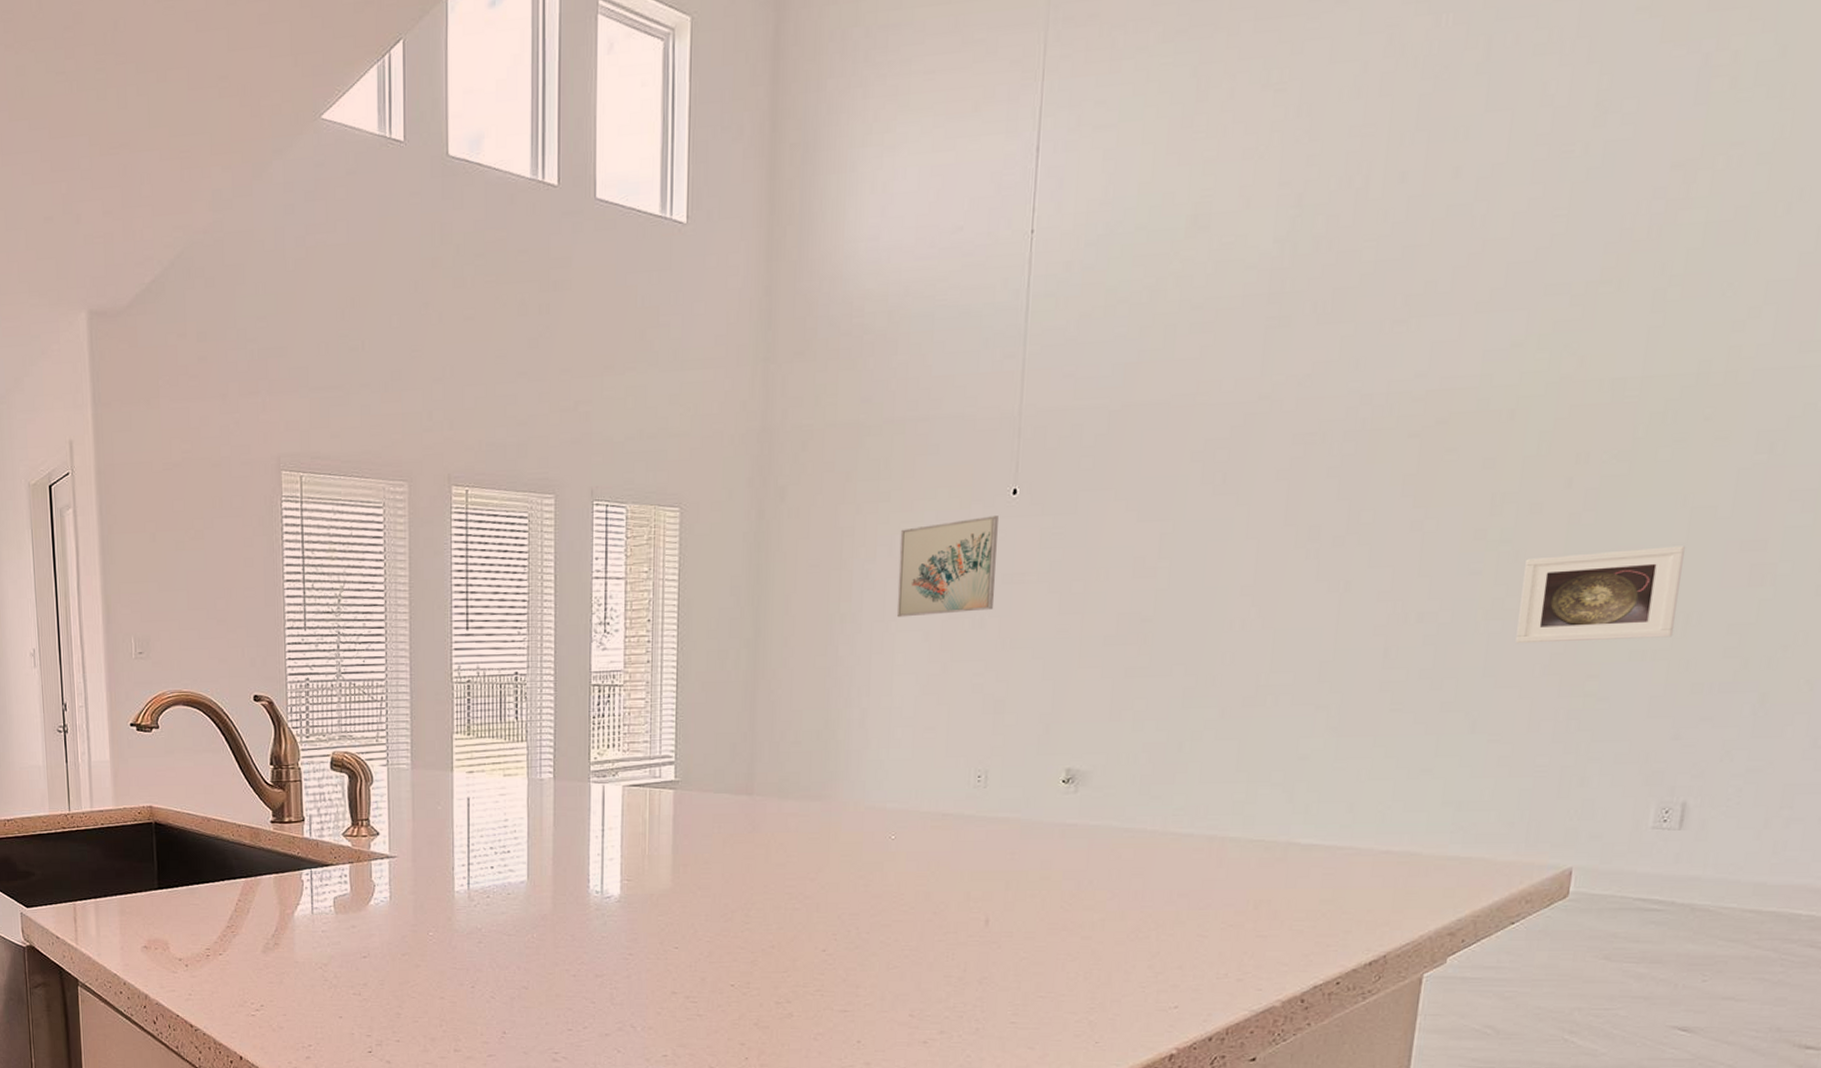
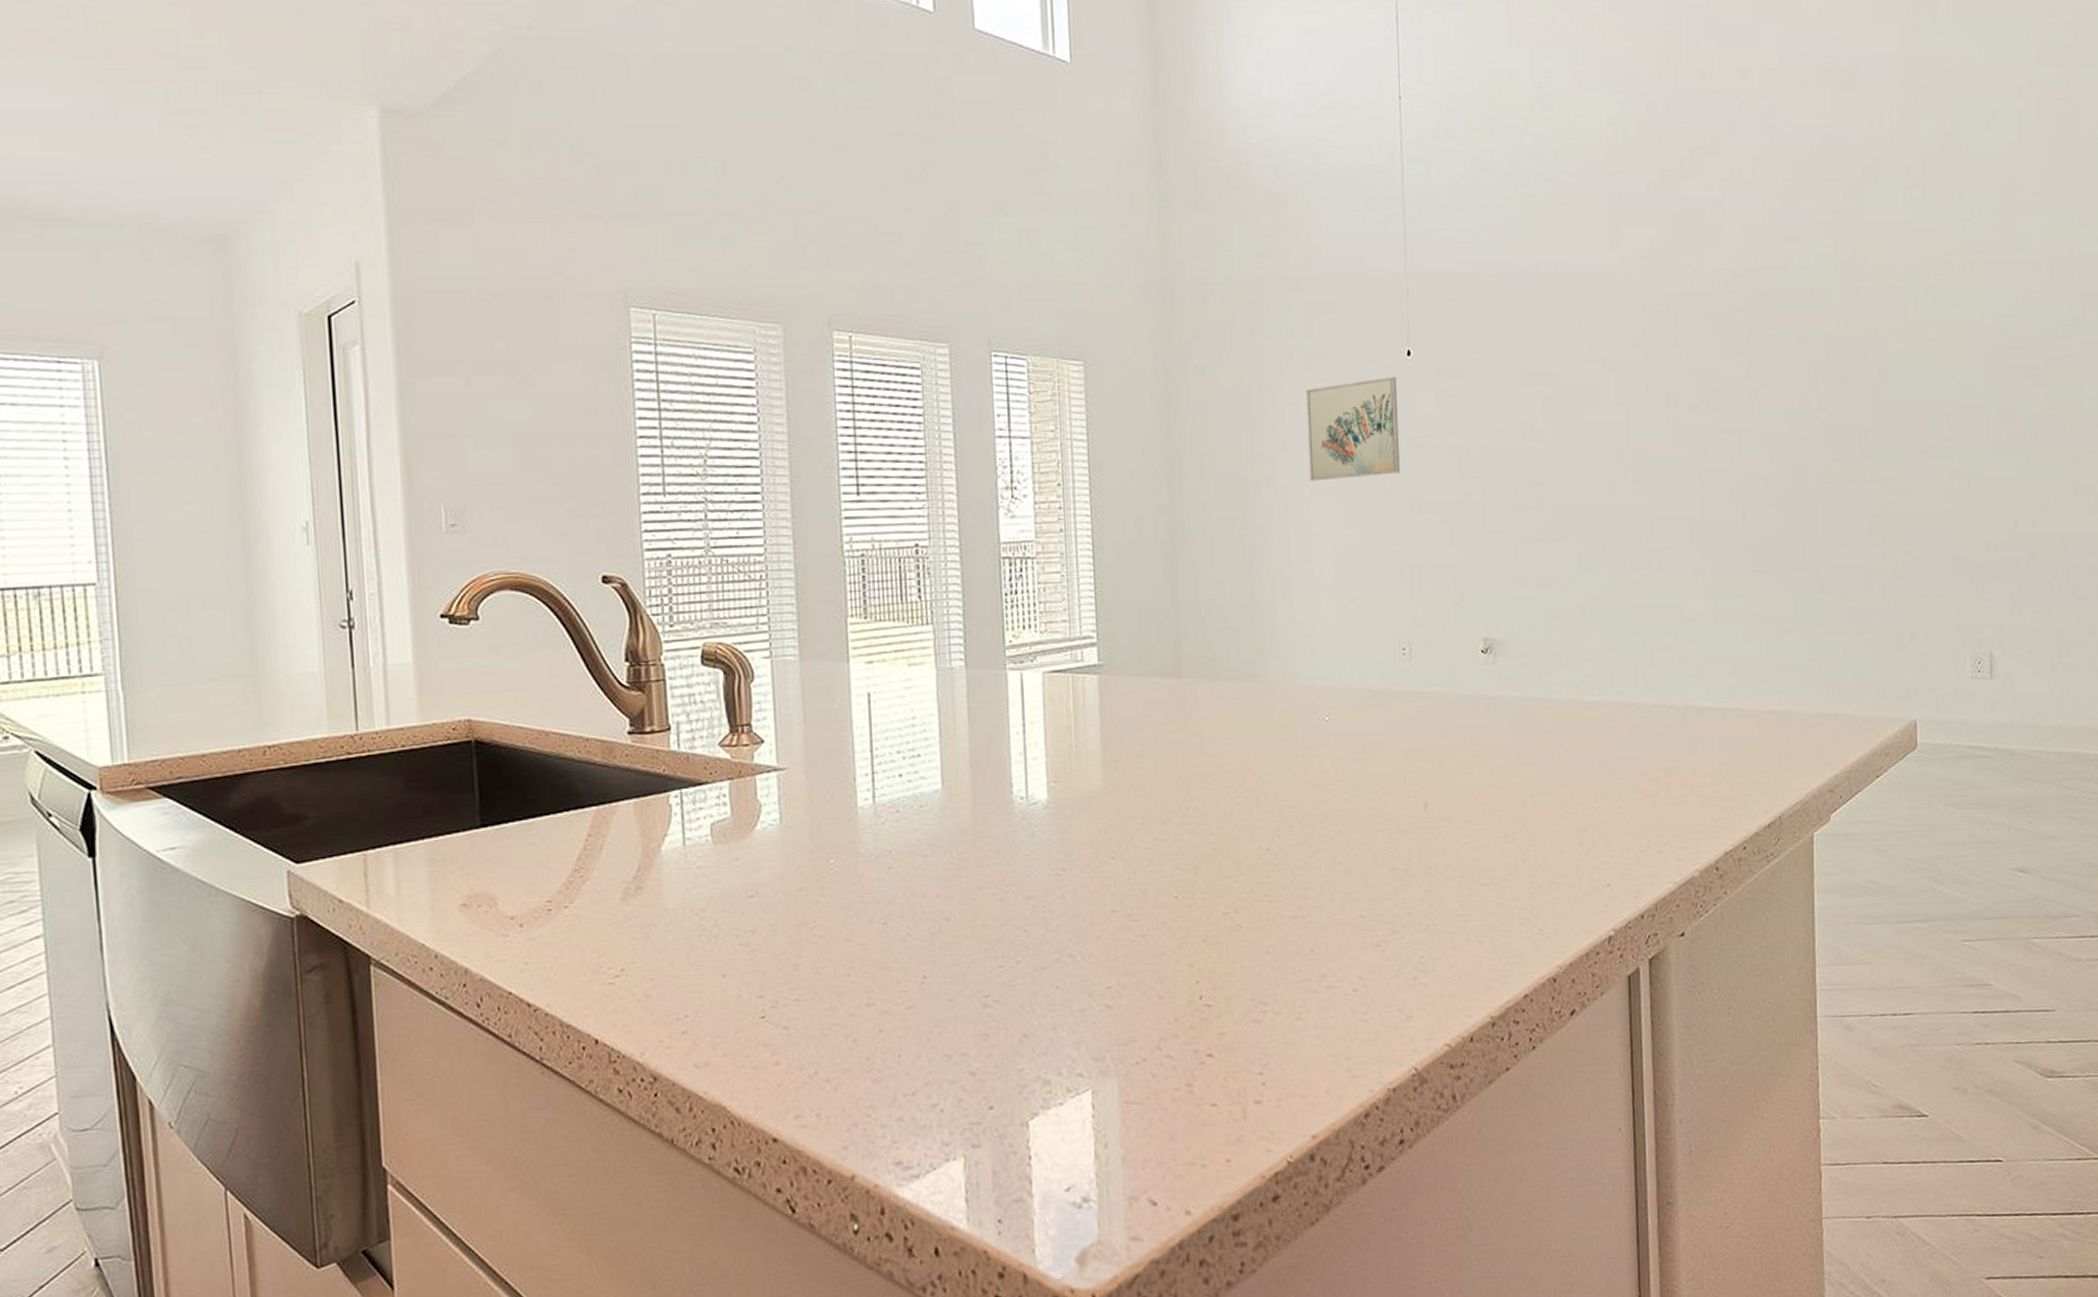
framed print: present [1516,546,1685,644] -> none [1842,416,1961,507]

